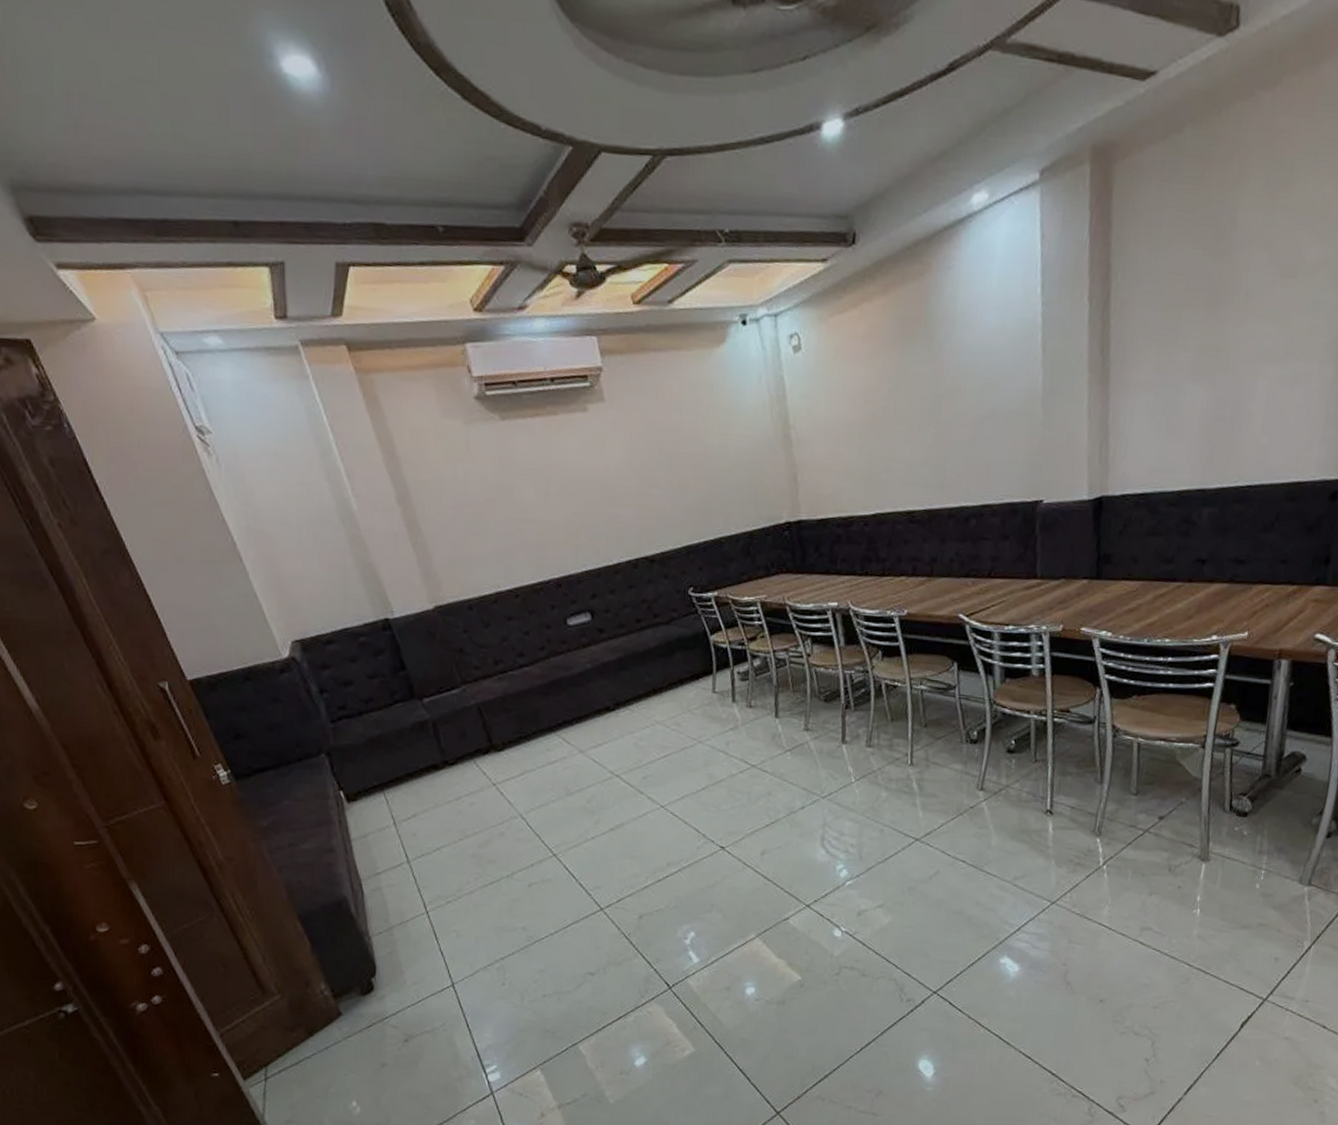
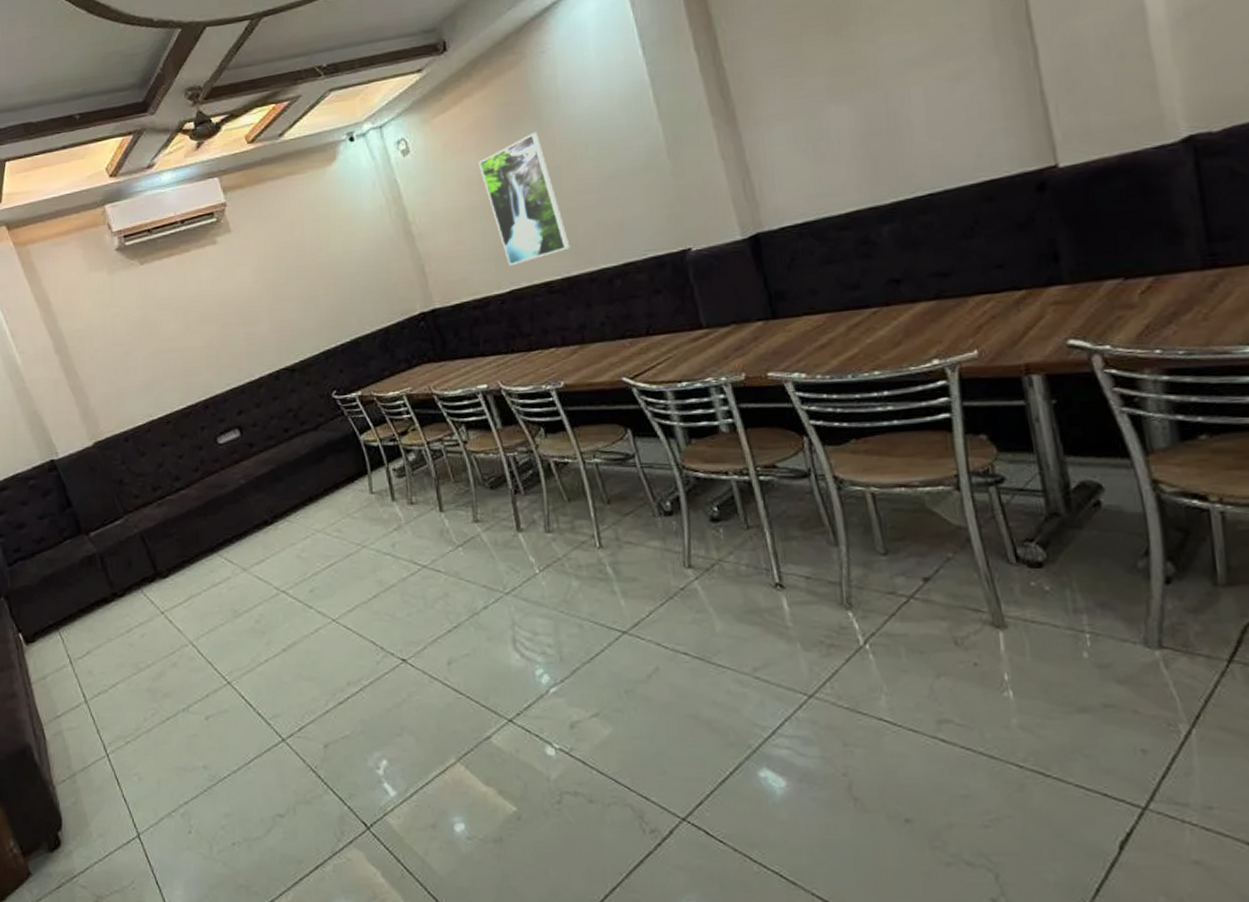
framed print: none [866,353,937,489] -> present [478,131,570,265]

